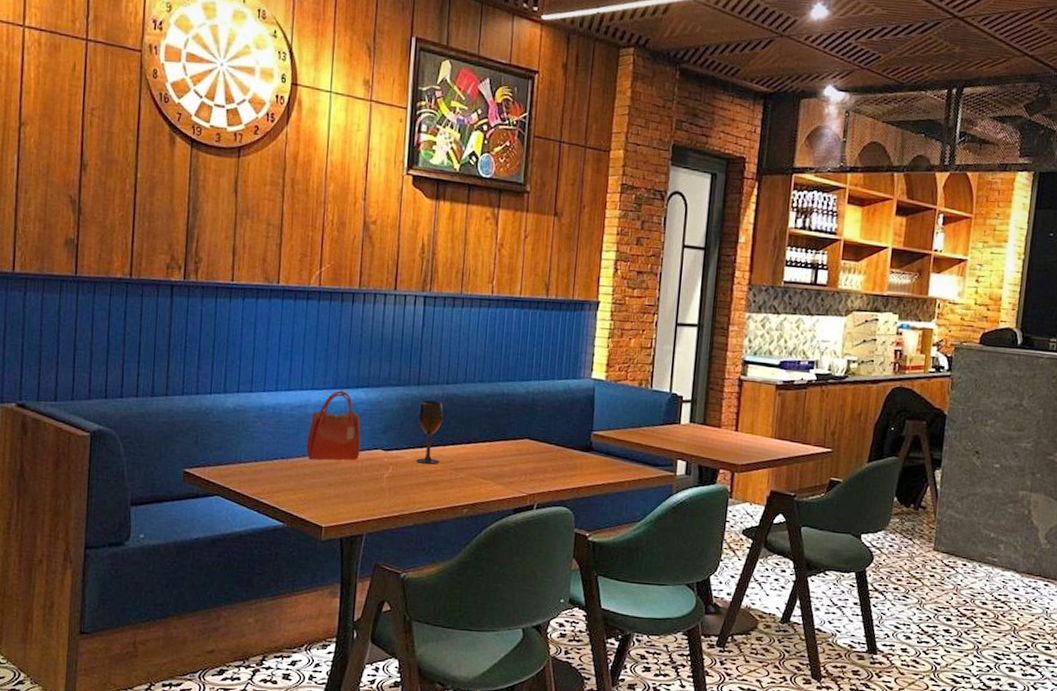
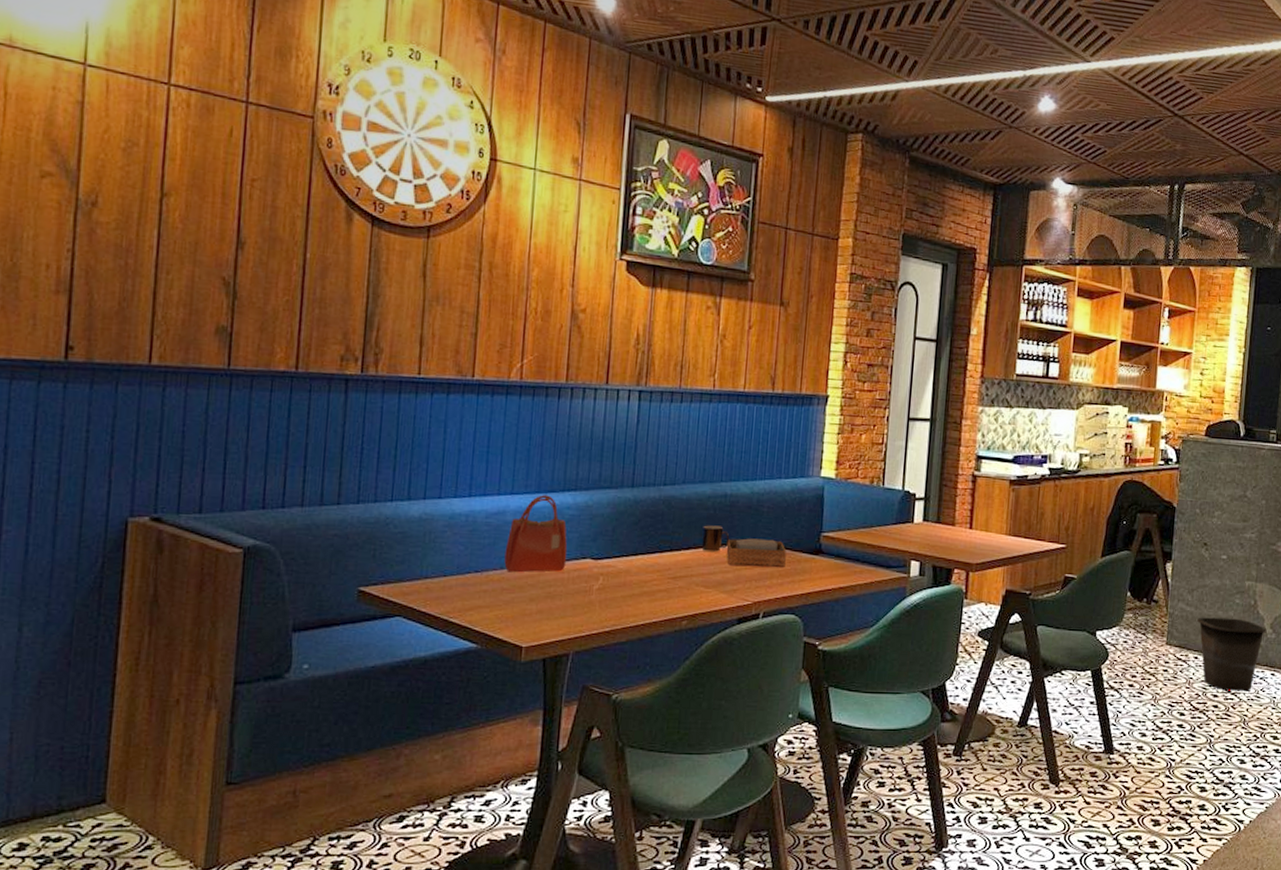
wine glass: present [416,400,444,464] -> none [630,503,660,573]
mug: none [480,421,507,448] -> present [701,525,730,553]
napkin holder: none [503,434,559,463] -> present [726,538,787,568]
waste bin: none [967,524,1041,600] -> present [1197,617,1267,690]

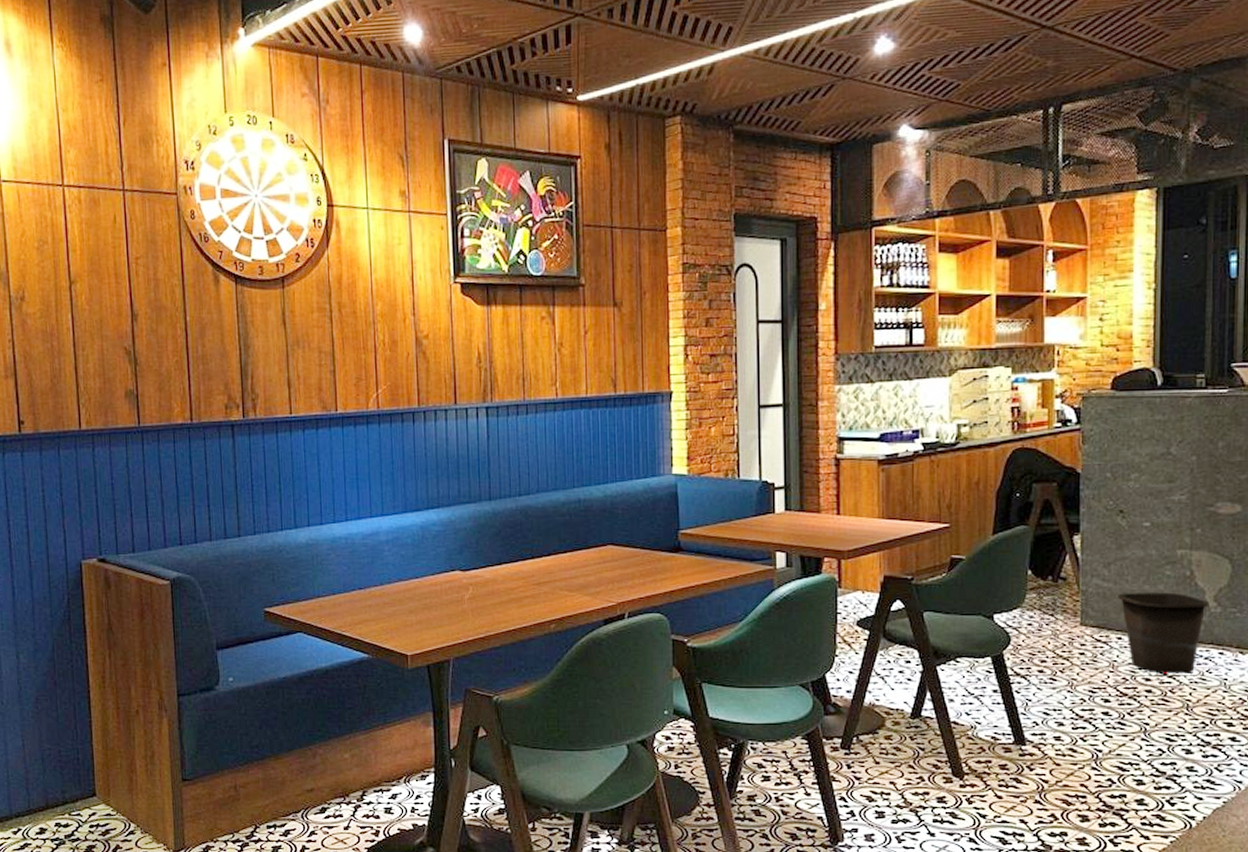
handbag: present [504,495,568,573] -> none [382,514,438,588]
mug: present [701,525,730,553] -> none [559,531,588,558]
napkin holder: present [726,538,787,568] -> none [585,540,645,569]

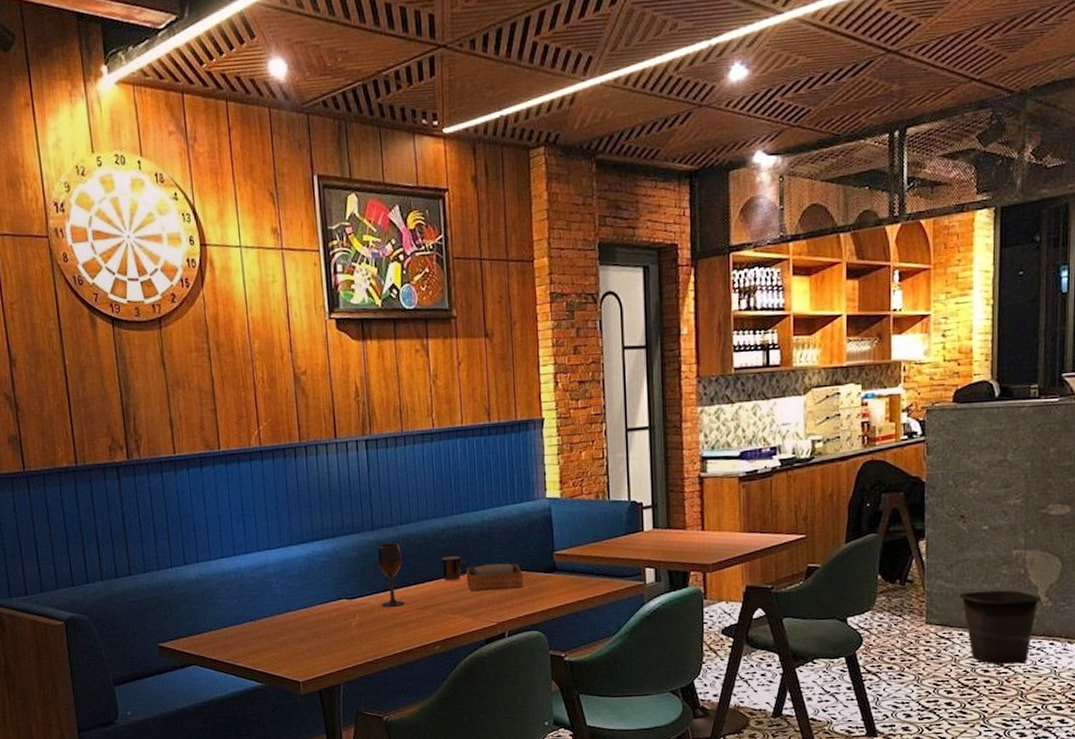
wine glass: none [492,515,520,581] -> present [376,543,405,607]
mug: none [559,531,588,558] -> present [440,556,468,582]
napkin holder: none [585,540,645,569] -> present [465,563,523,592]

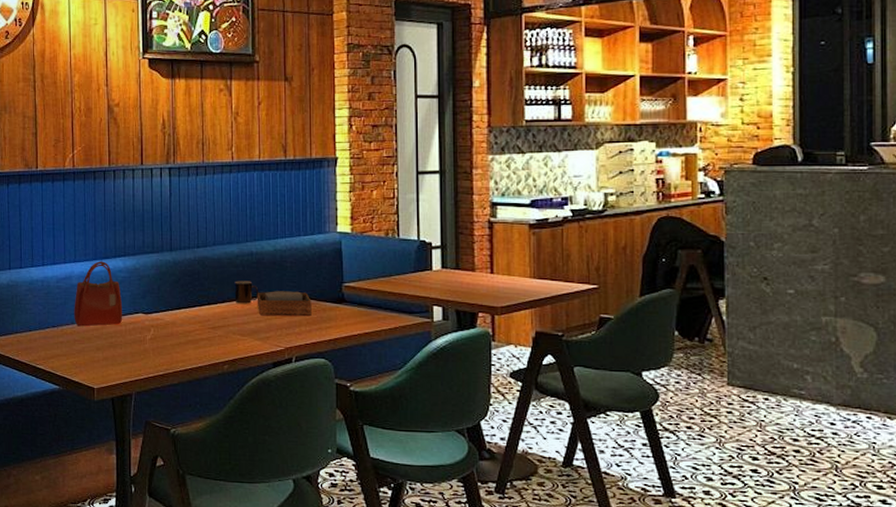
handbag: none [271,546,326,618] -> present [74,261,123,327]
wine glass: present [376,543,405,607] -> none [172,264,197,324]
waste bin: present [959,590,1042,664] -> none [764,356,856,435]

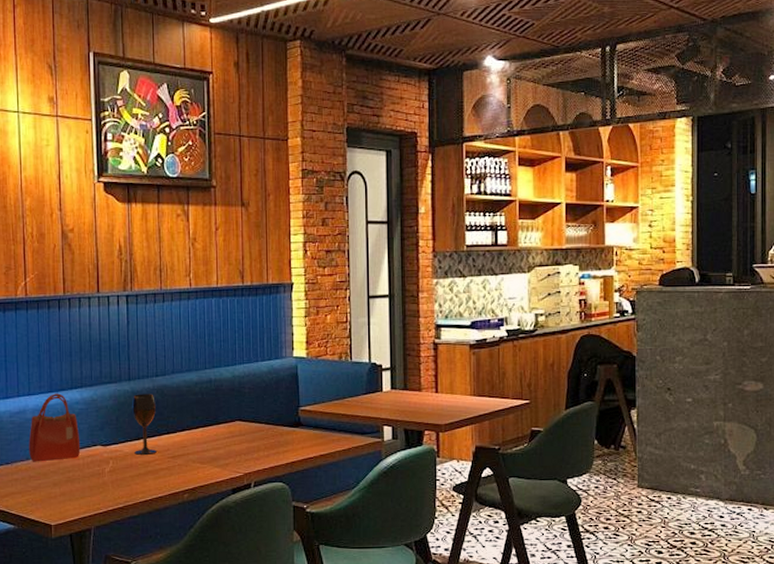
wine glass: none [172,264,197,324] -> present [131,394,157,455]
mug: present [233,281,259,305] -> none [192,408,218,433]
napkin holder: present [257,291,312,317] -> none [216,417,269,443]

